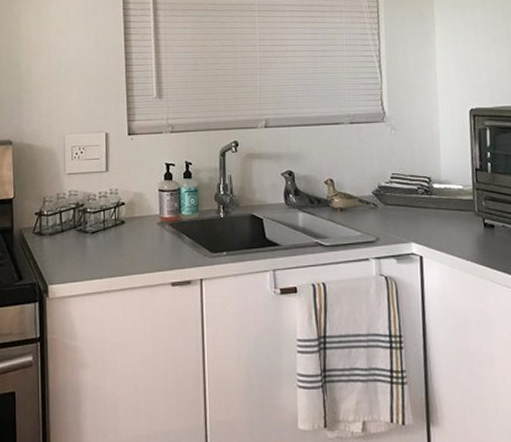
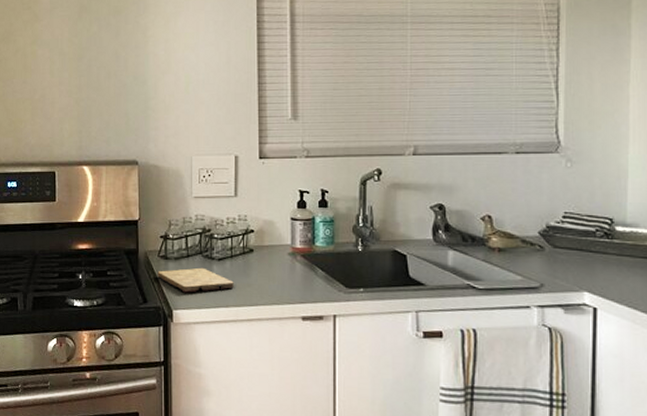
cutting board: none [32,241,107,267] -> present [157,267,234,293]

